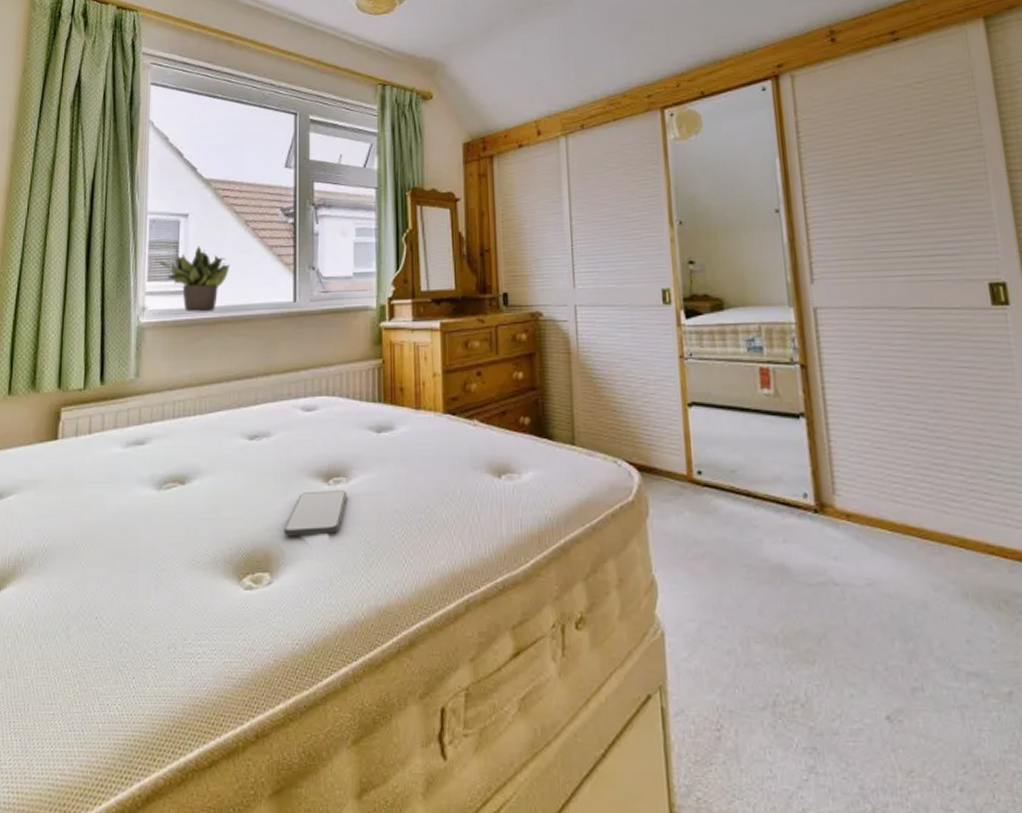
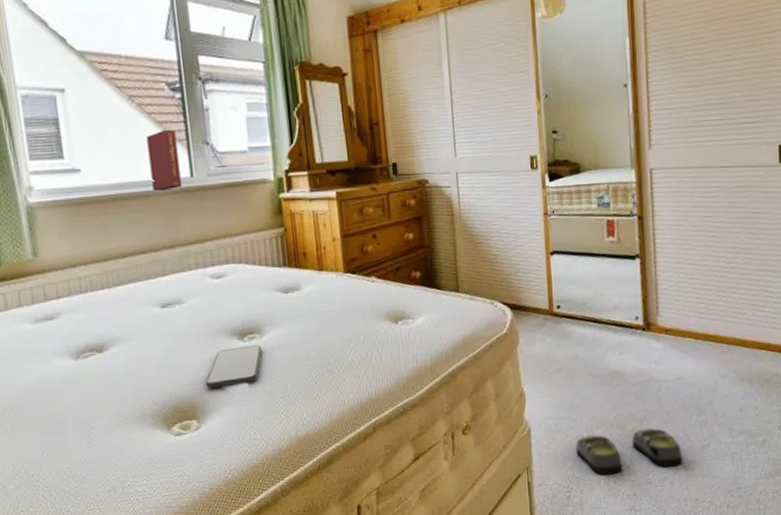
potted plant: present [155,246,230,313] -> none [35,122,119,191]
book: none [256,253,284,316] -> present [146,129,182,192]
slippers: none [726,650,885,714] -> present [576,427,683,475]

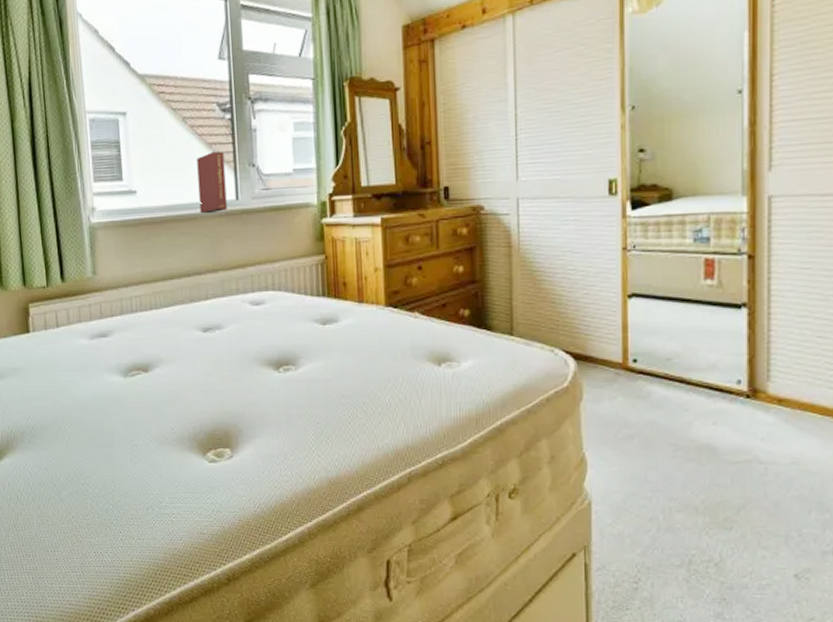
smartphone: present [205,345,262,389] -> none [240,377,297,418]
slippers: present [576,427,683,475] -> none [648,518,794,572]

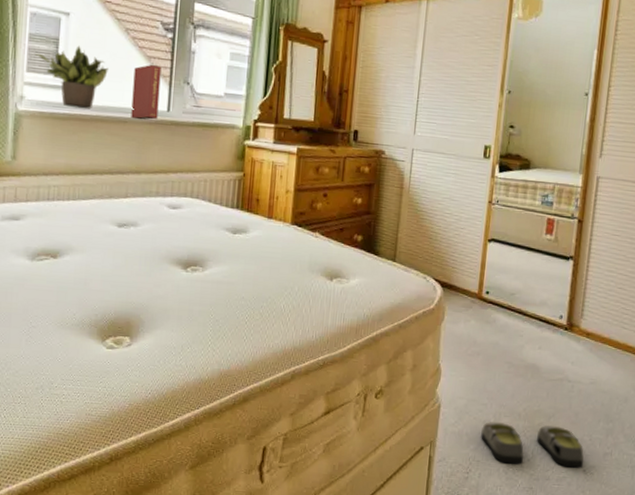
potted plant: none [99,145,171,212] -> present [35,45,109,110]
slippers: none [648,518,794,572] -> present [481,421,584,468]

